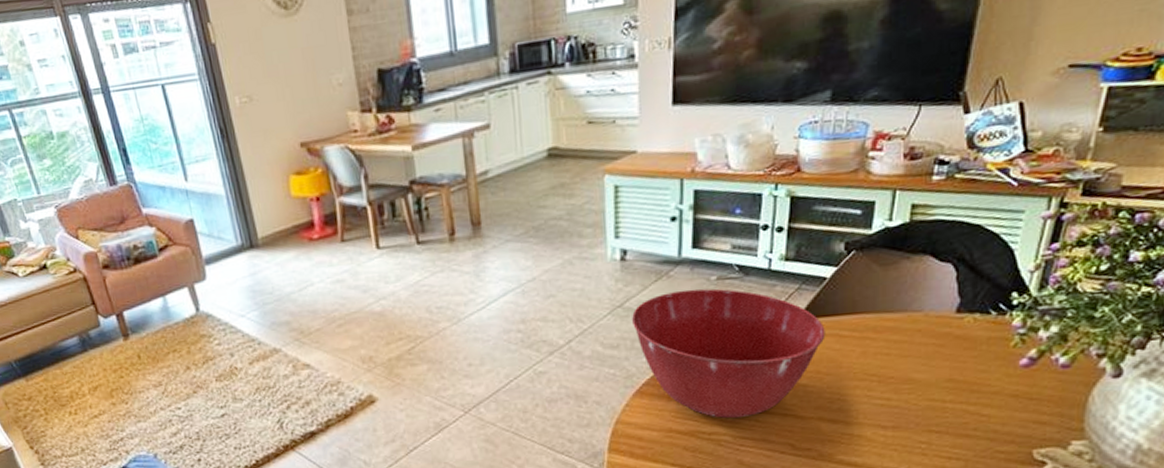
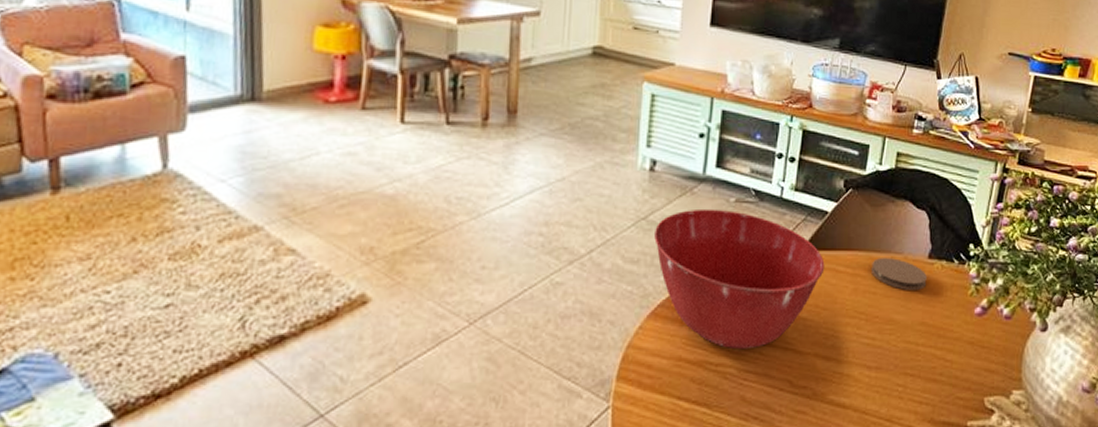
coaster: none [883,316,955,348] -> present [872,258,927,290]

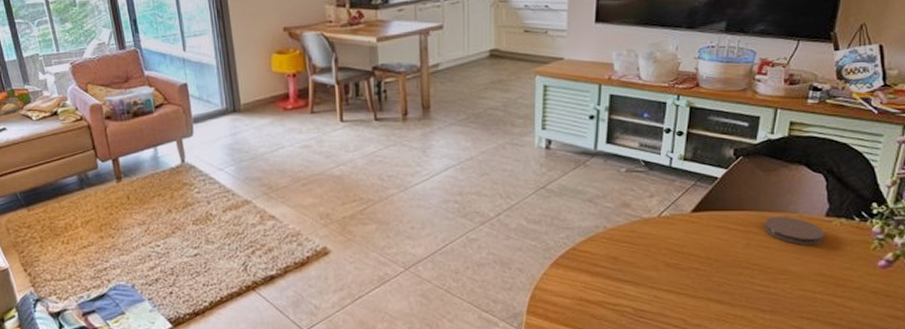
mixing bowl: present [654,208,825,350] -> none [553,178,716,293]

